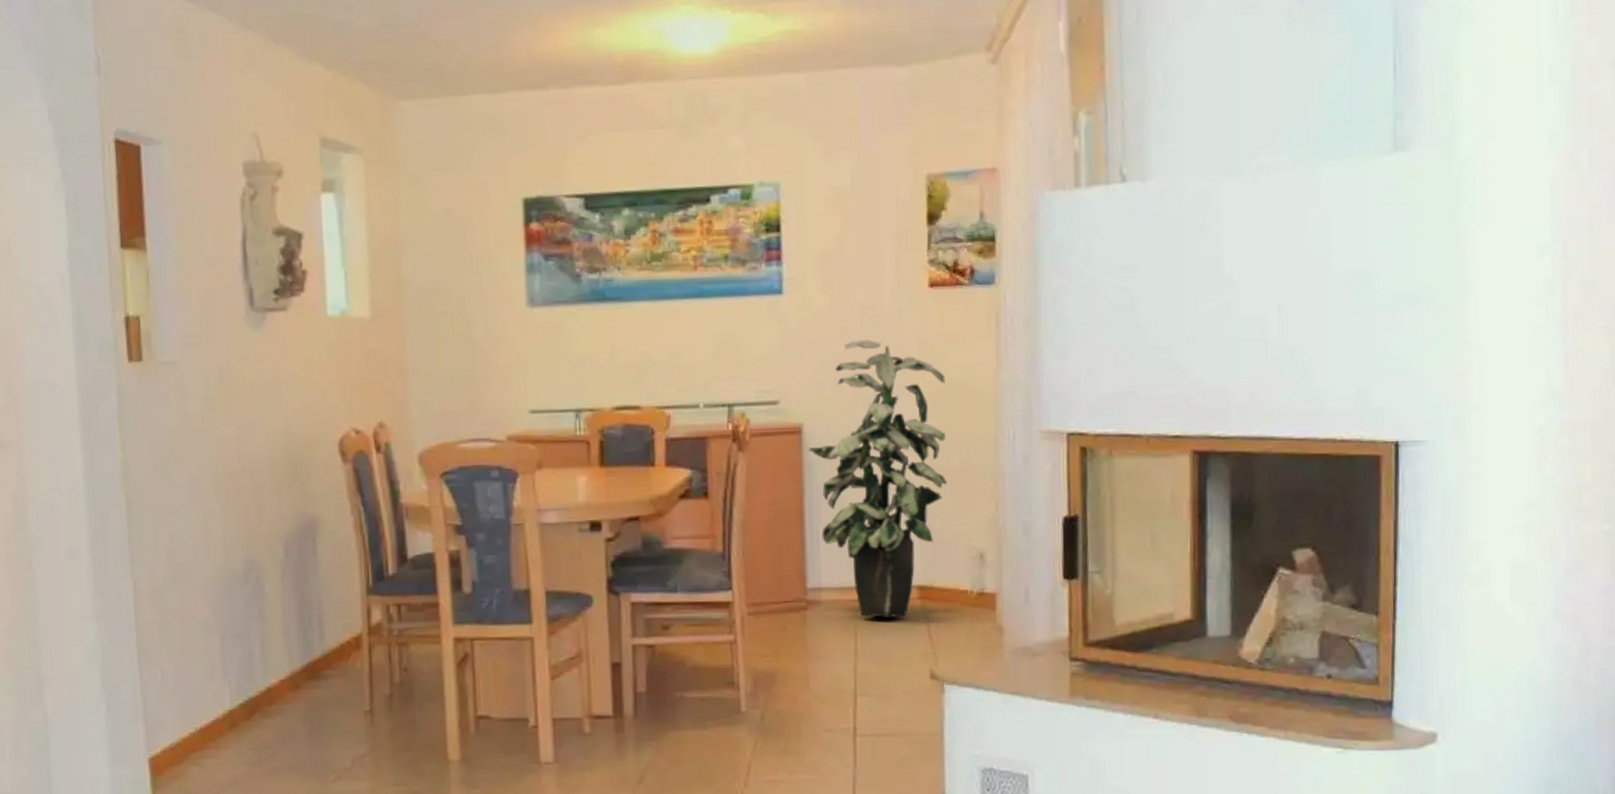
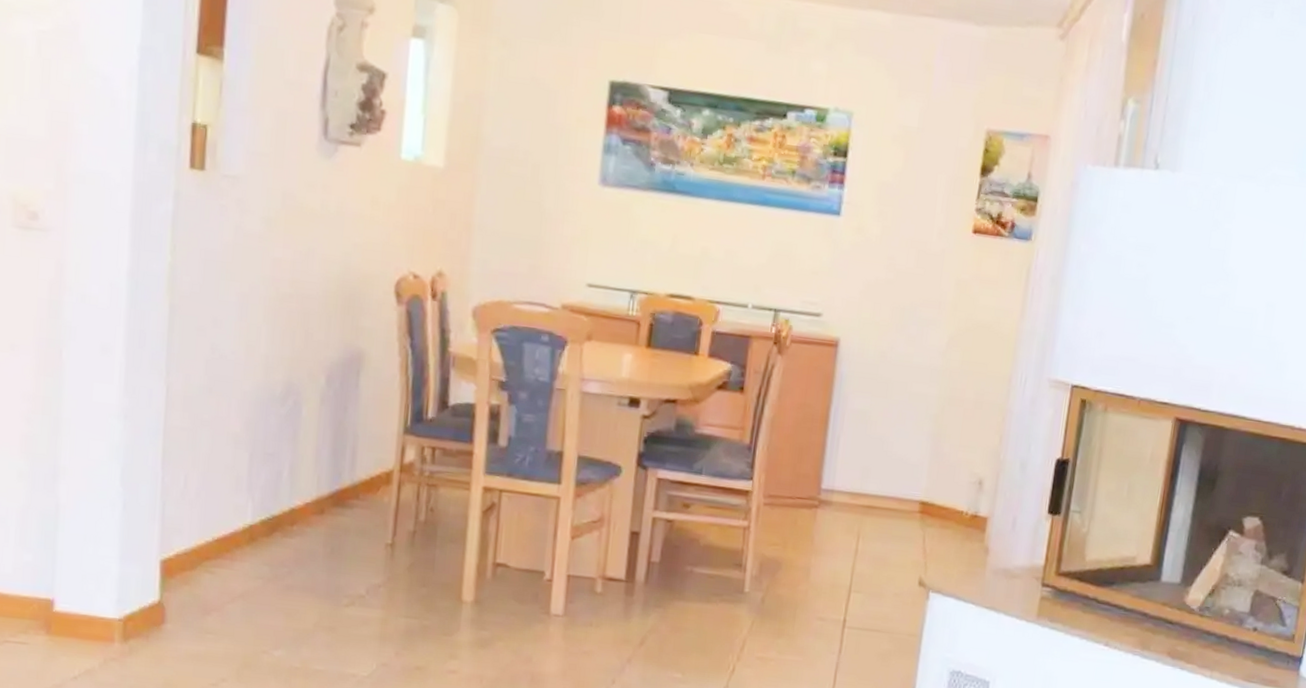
indoor plant: present [808,339,947,617] -> none [841,270,974,527]

